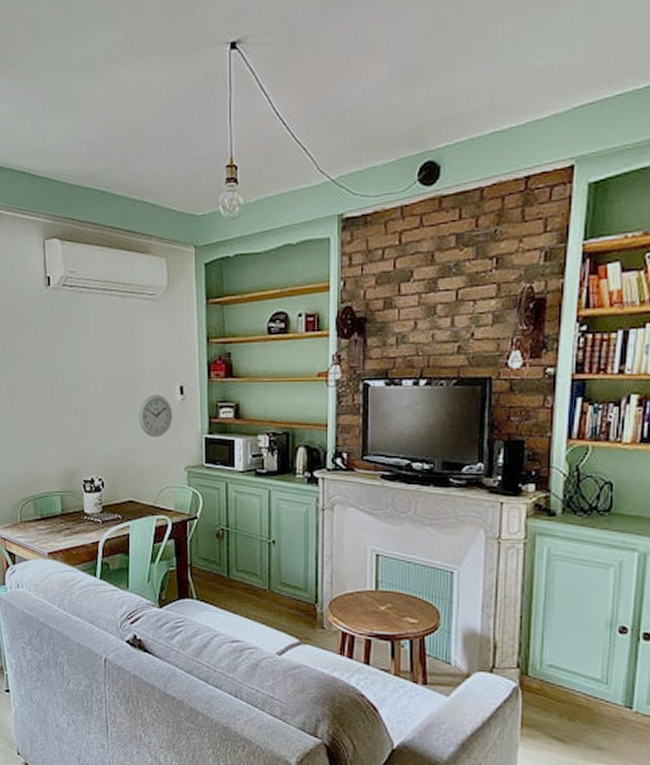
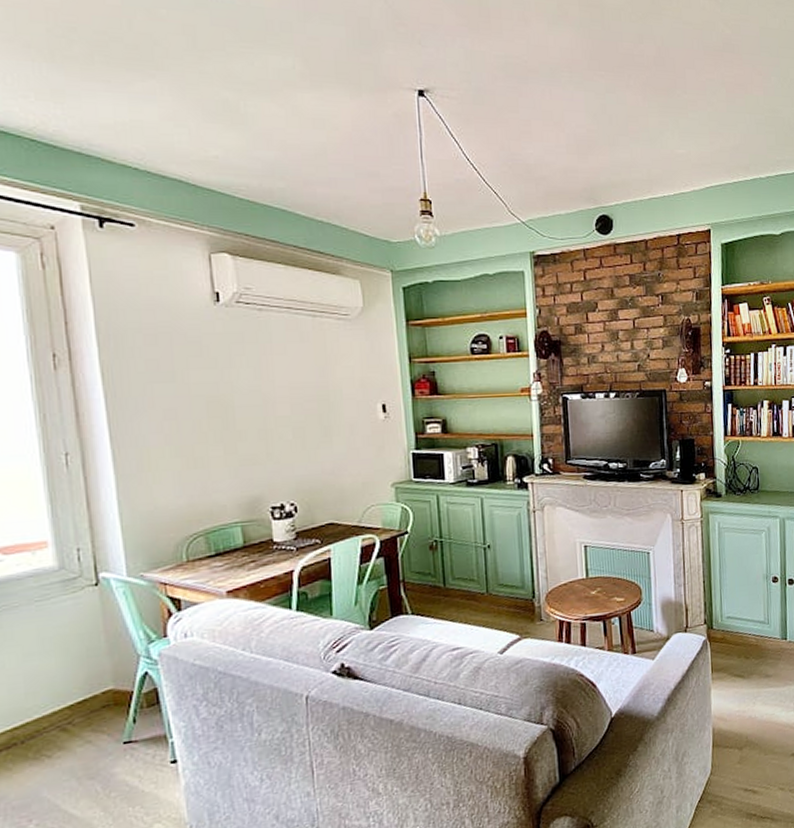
wall clock: present [138,395,173,437] -> none [335,413,376,456]

